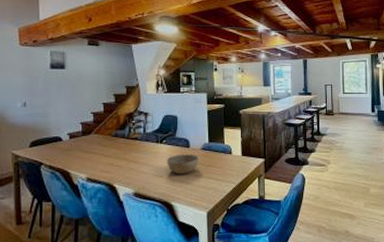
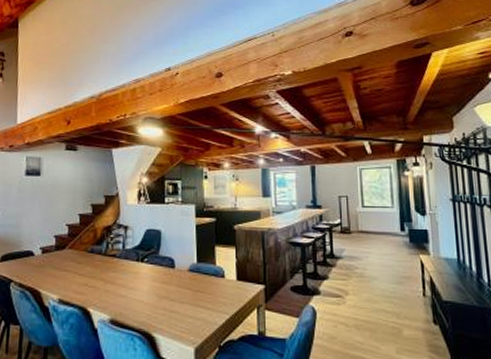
bowl: present [167,153,200,174] -> none [148,275,186,300]

